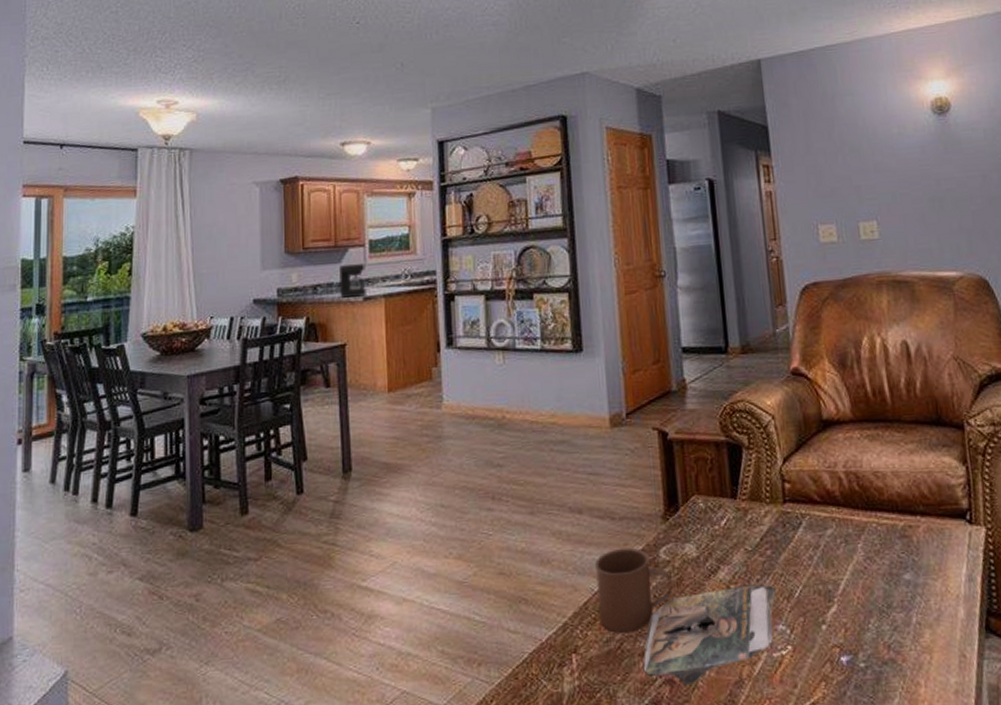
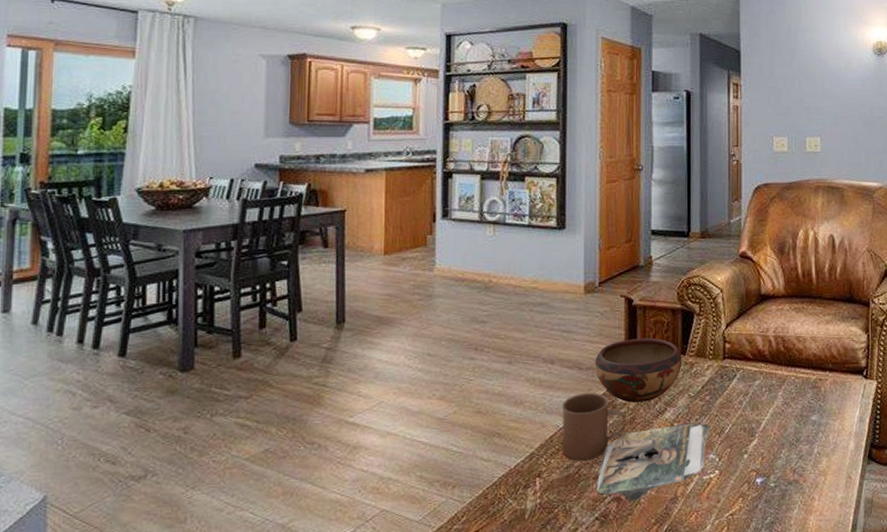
coffee maker: present [338,264,366,298] -> none [342,139,369,169]
decorative bowl: none [628,478,734,560] -> present [594,337,682,403]

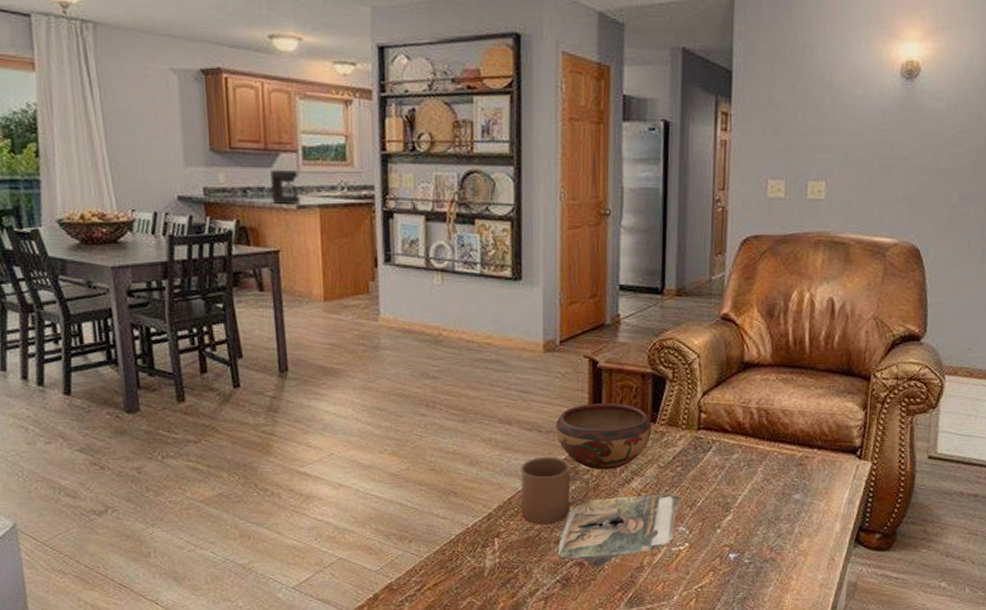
coffee maker: none [342,139,369,169] -> present [270,170,300,205]

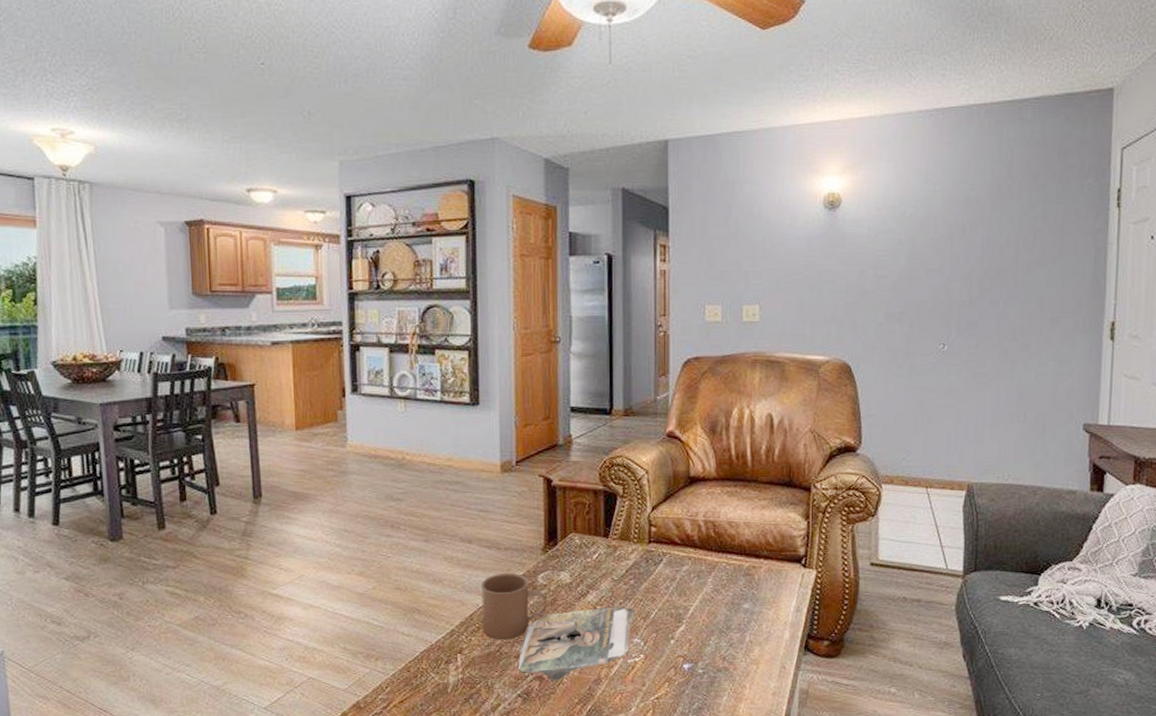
coffee maker: present [270,170,300,205] -> none [246,310,274,342]
decorative bowl: present [555,402,652,469] -> none [513,519,605,584]

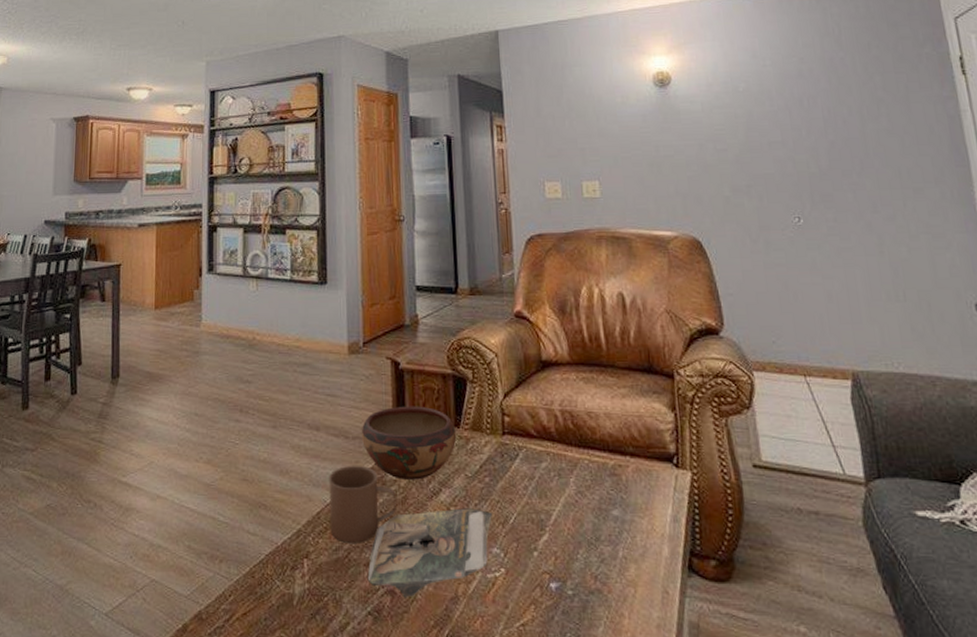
decorative bowl: none [513,519,605,584] -> present [361,406,457,480]

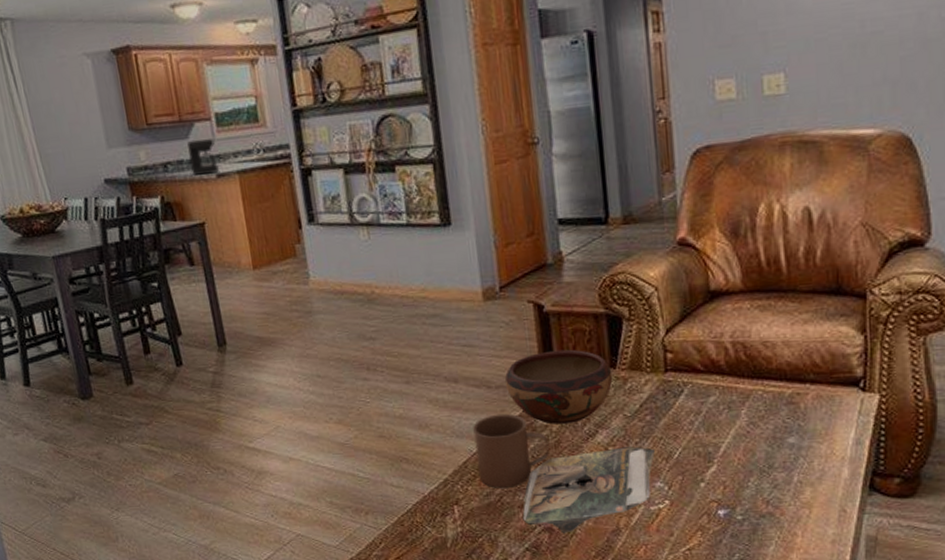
coffee maker: none [118,195,142,224] -> present [187,139,219,175]

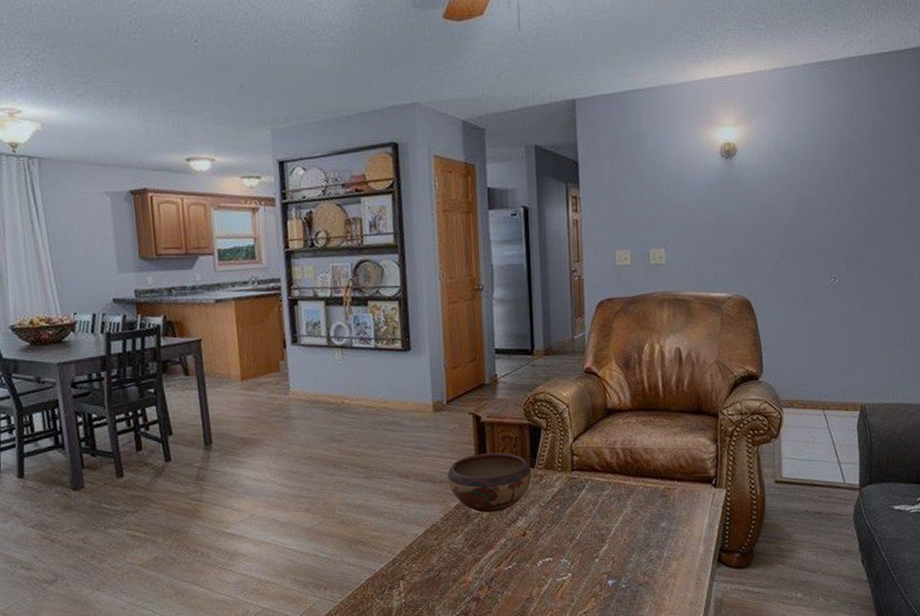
coffee maker: present [187,139,219,175] -> none [191,270,217,300]
mug: present [472,413,549,488] -> none [418,503,480,565]
magazine: present [522,446,655,534] -> none [456,530,562,602]

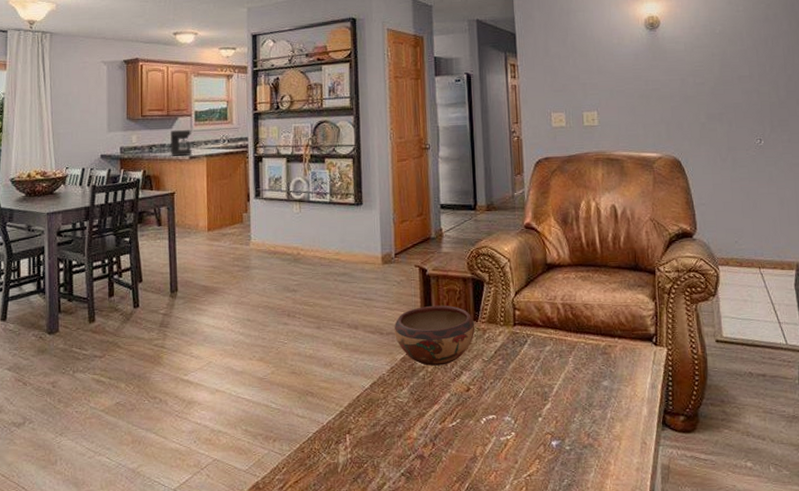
coffee maker: none [191,270,217,300] -> present [170,130,192,157]

